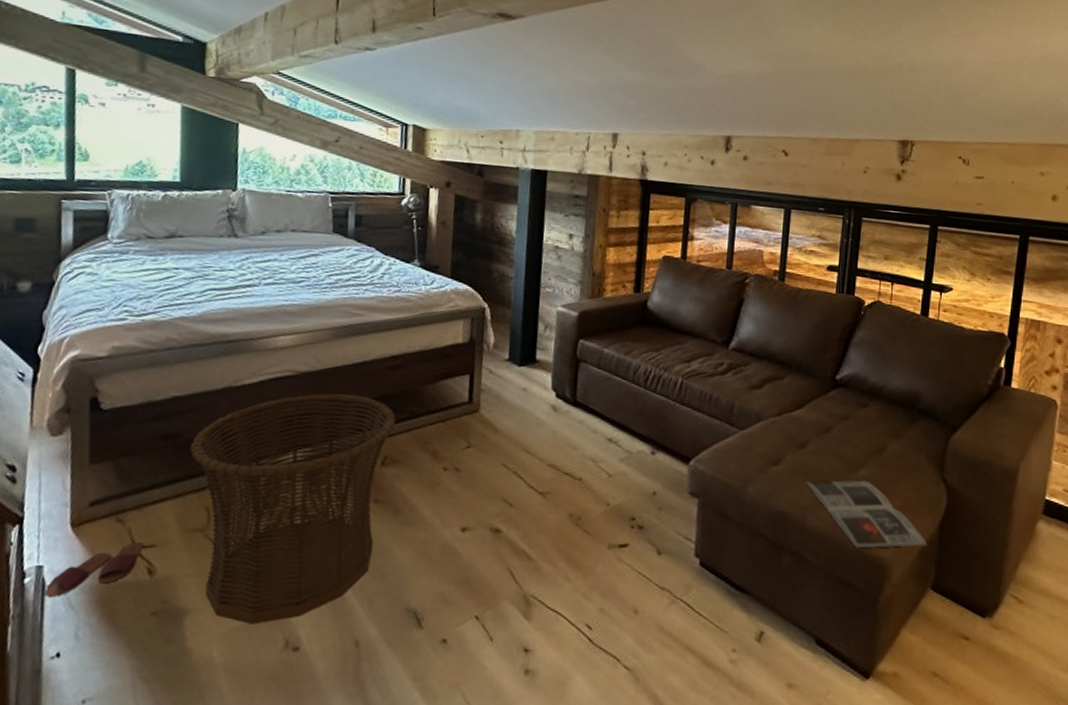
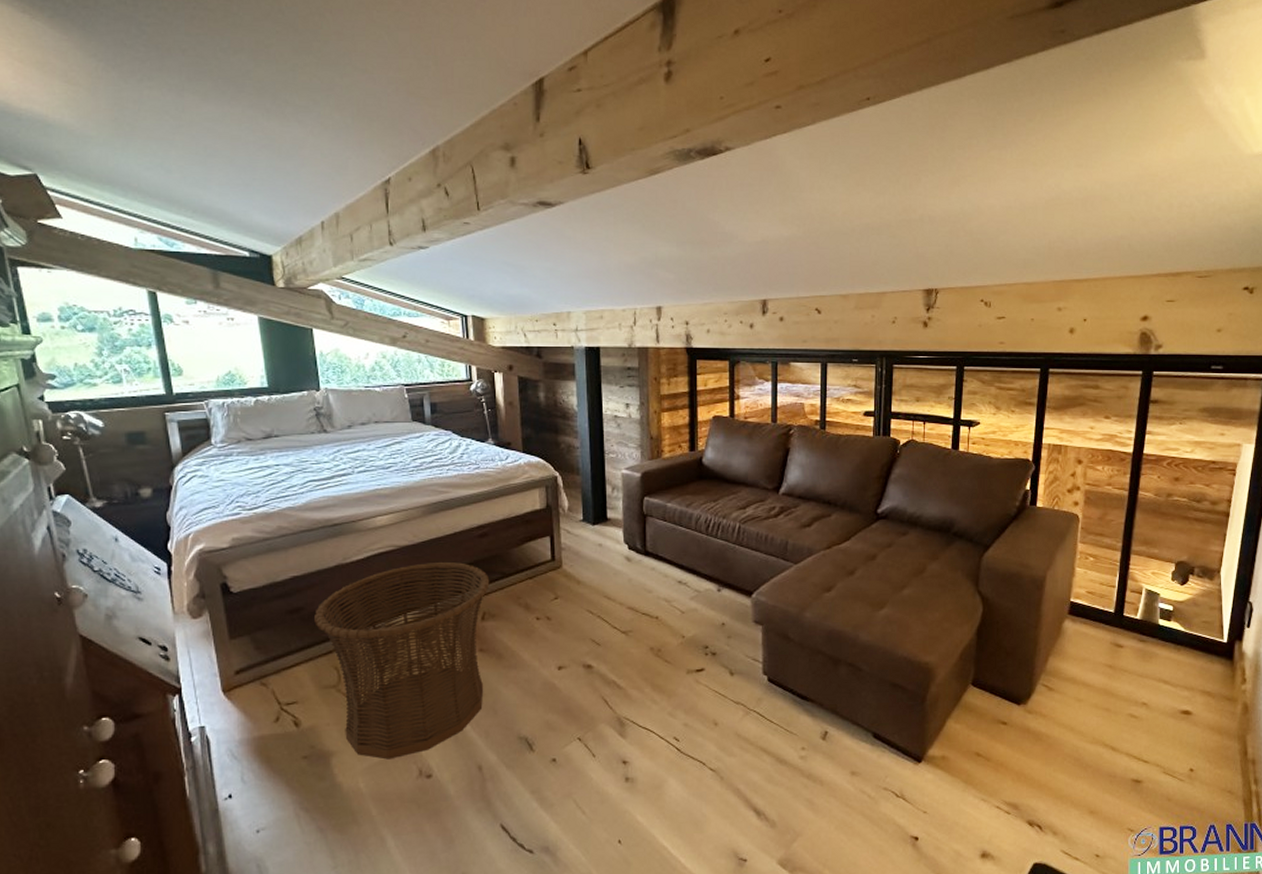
slippers: present [44,542,144,598] -> none [210,701,287,752]
magazine: present [805,480,927,549] -> none [855,598,967,656]

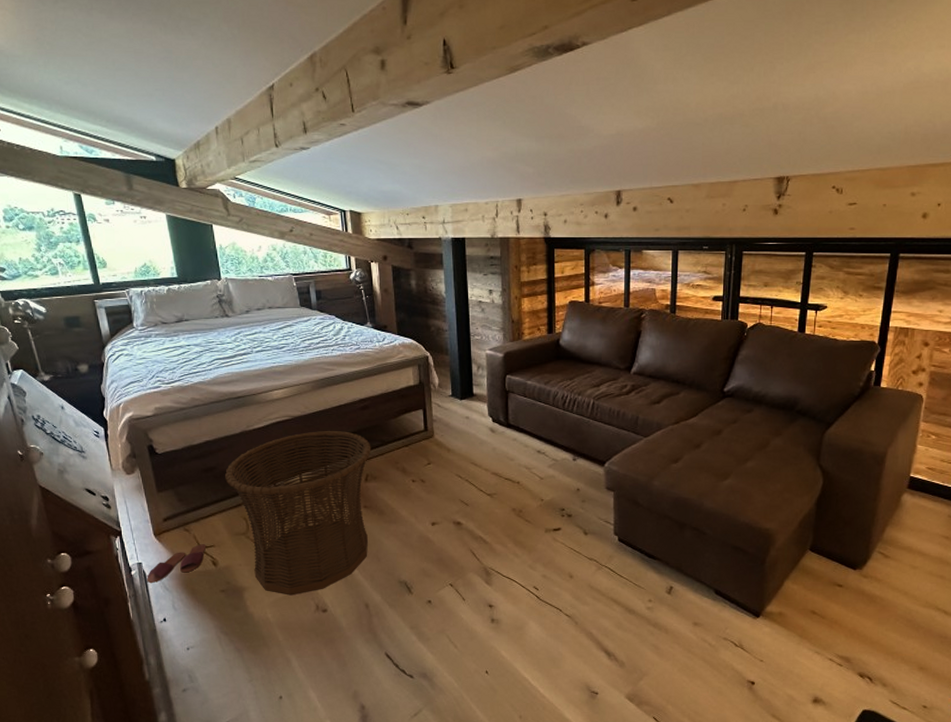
slippers: none [210,701,287,752] -> present [147,544,207,584]

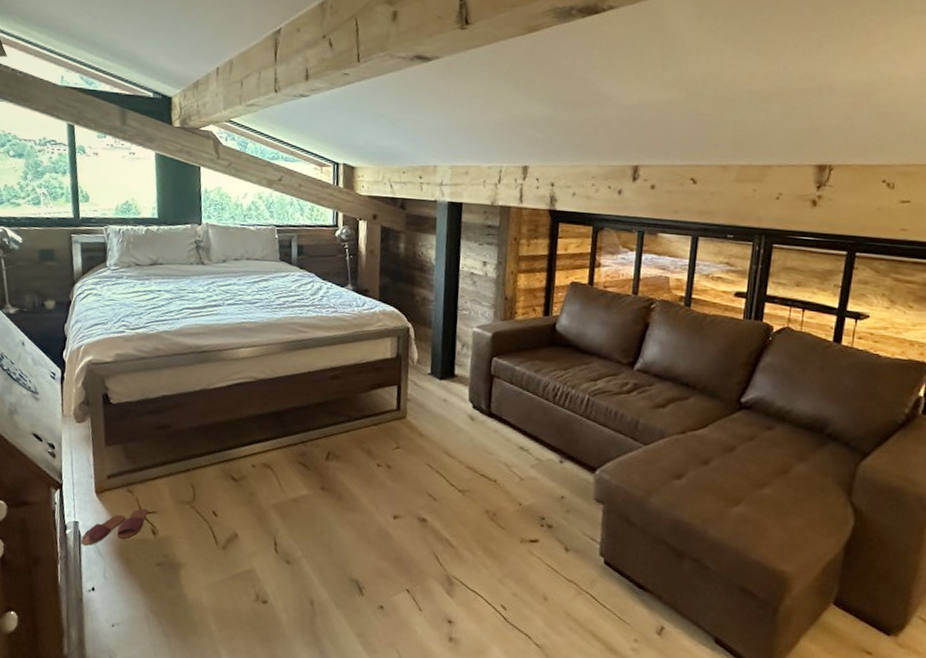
basket: present [224,430,371,596] -> none [177,397,337,580]

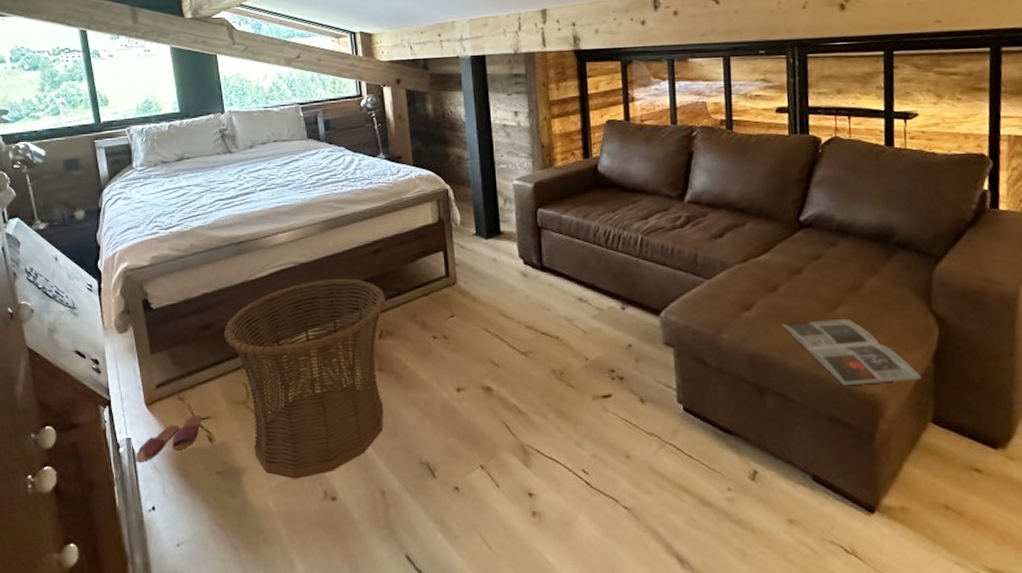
basket: none [177,397,337,580] -> present [223,278,386,479]
magazine: none [707,495,831,564] -> present [781,318,922,386]

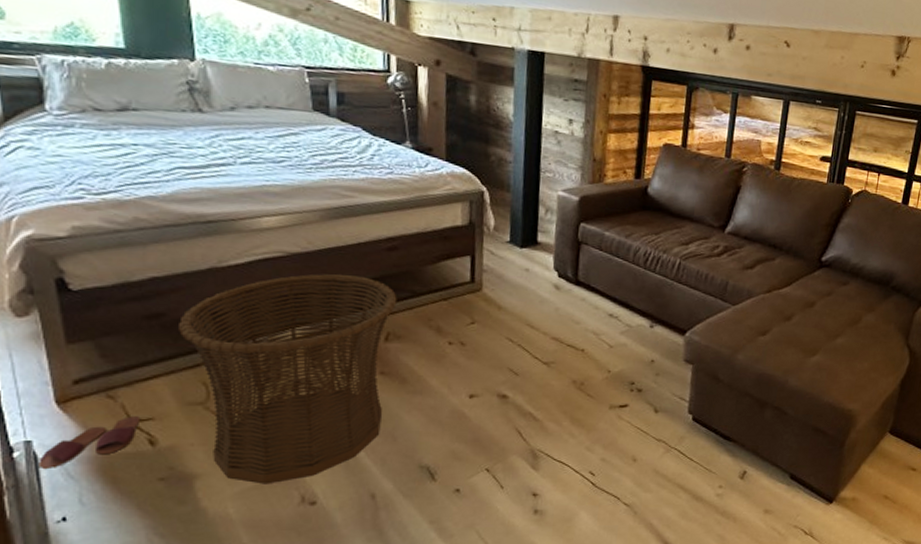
magazine: present [781,318,922,386] -> none [788,347,889,403]

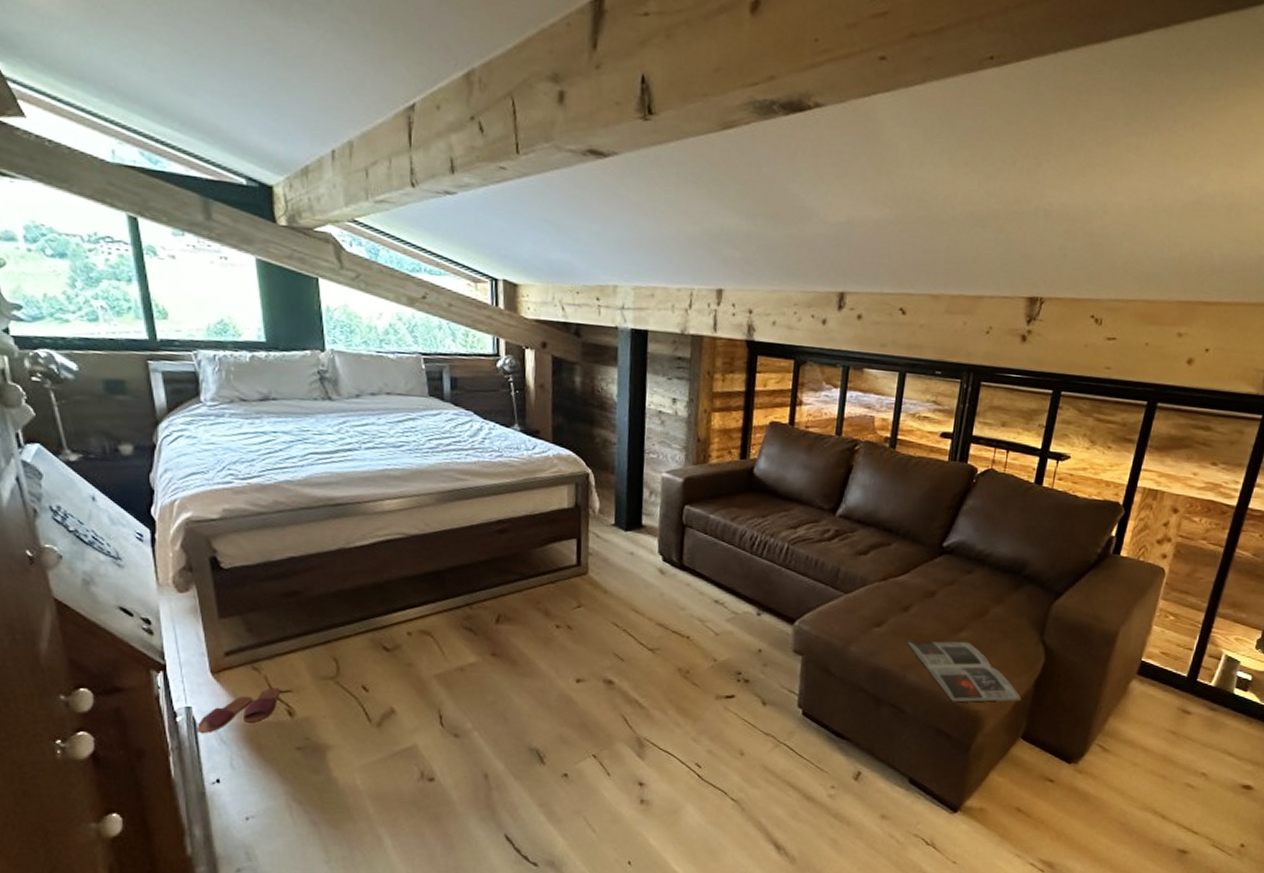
basket: present [177,273,397,484] -> none [311,555,508,759]
magazine: none [788,347,889,403] -> present [906,641,1022,703]

